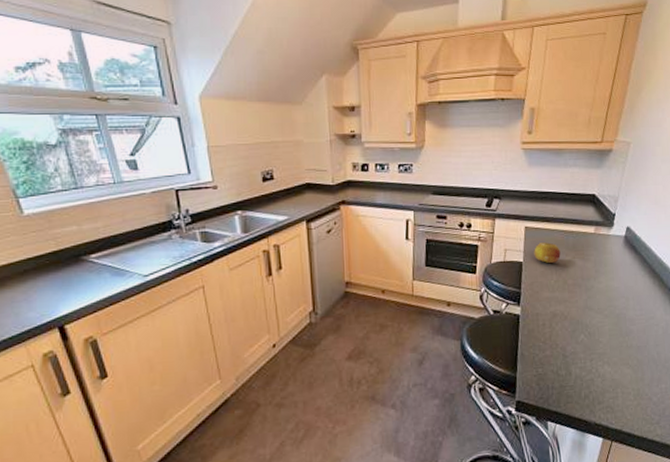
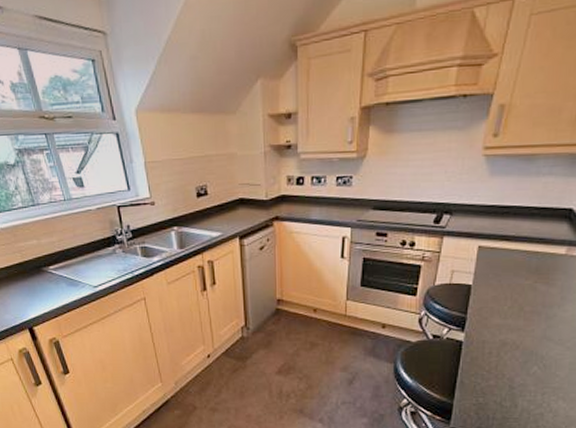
fruit: present [534,242,561,263] -> none [486,264,519,287]

